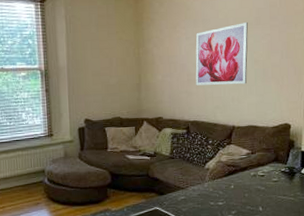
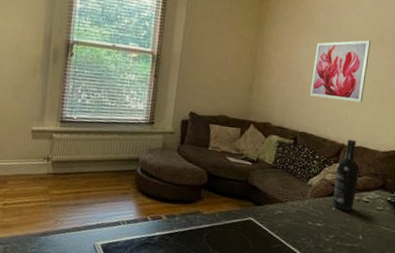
wine bottle: none [230,120,252,188] -> present [332,139,360,212]

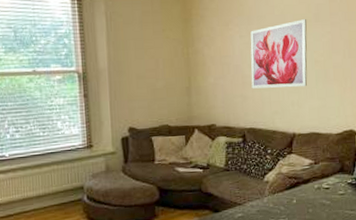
wine bottle: present [332,139,360,212] -> none [291,126,316,203]

